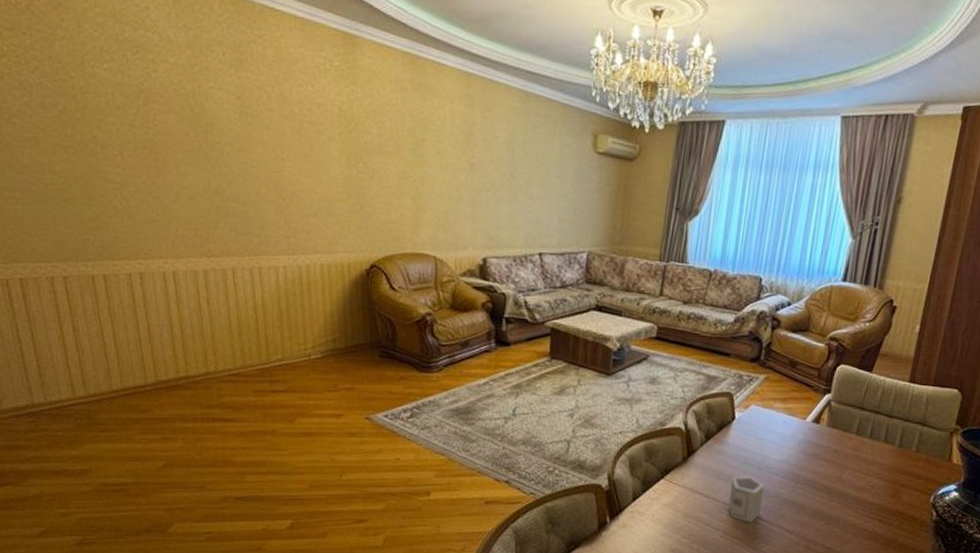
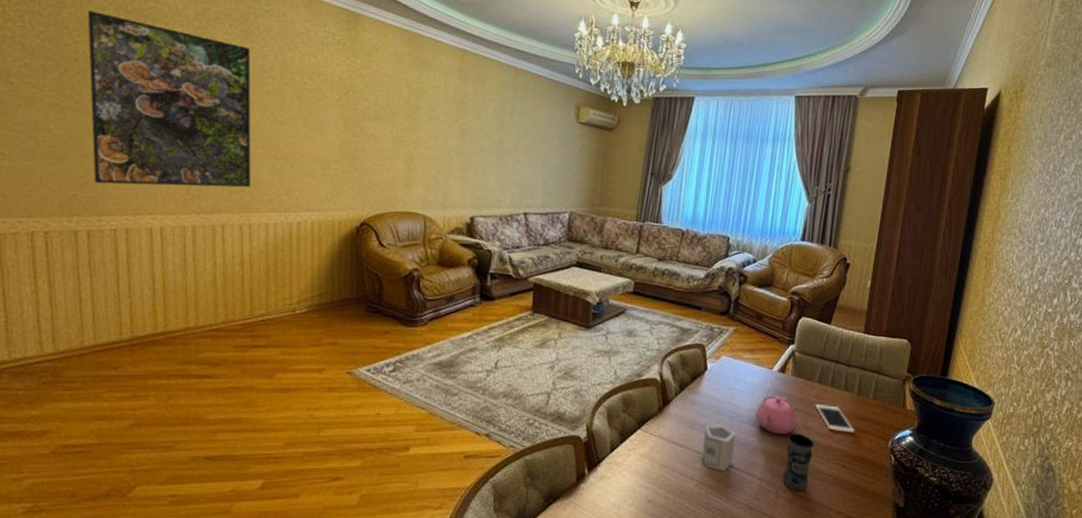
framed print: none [79,42,258,230] -> present [87,11,251,188]
teapot: none [785,447,832,487] -> present [755,396,798,435]
jar: none [813,486,849,545] -> present [782,433,815,492]
cell phone: none [851,455,894,487] -> present [814,403,855,433]

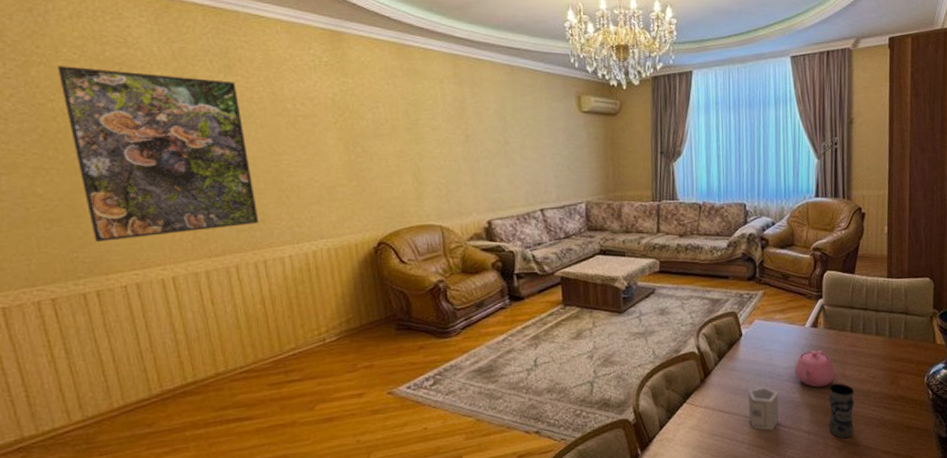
cell phone: present [814,403,855,433] -> none [850,351,892,376]

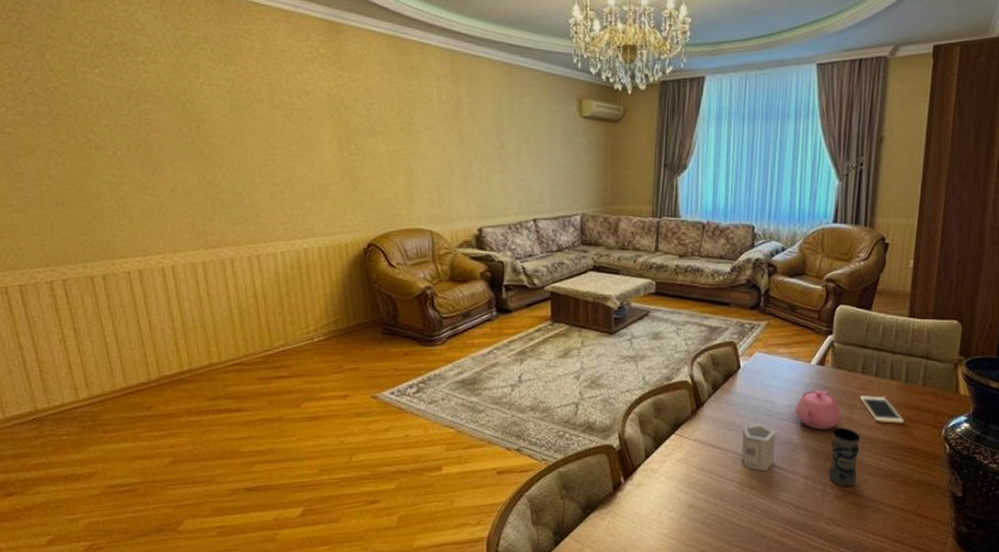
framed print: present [57,66,260,242] -> none [69,50,254,227]
cell phone: none [850,351,892,376] -> present [859,394,905,423]

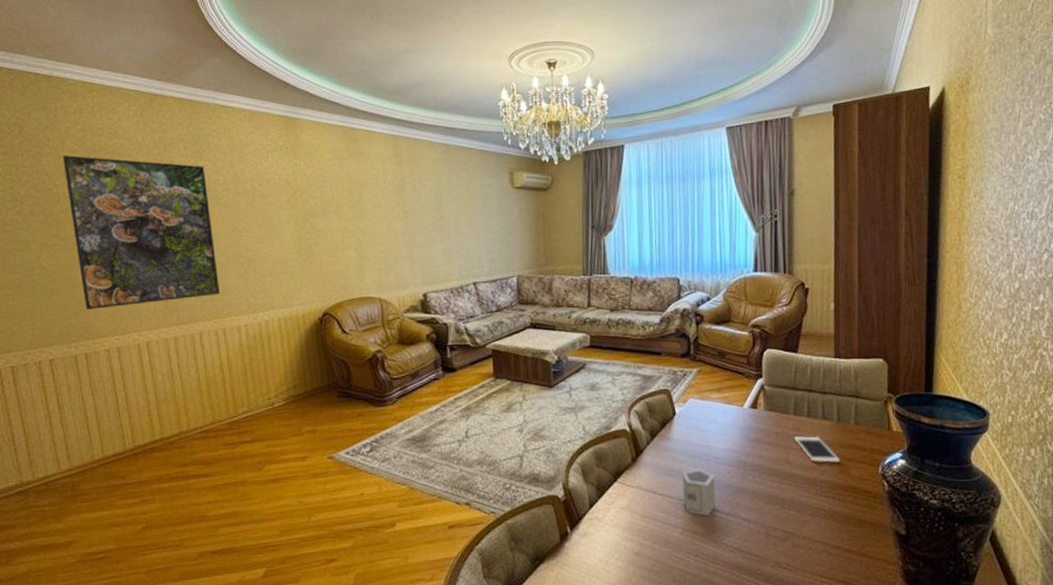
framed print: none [69,50,254,227] -> present [62,155,221,309]
teapot: present [794,391,842,430] -> none [731,433,778,473]
jar: present [828,427,861,487] -> none [770,469,799,529]

